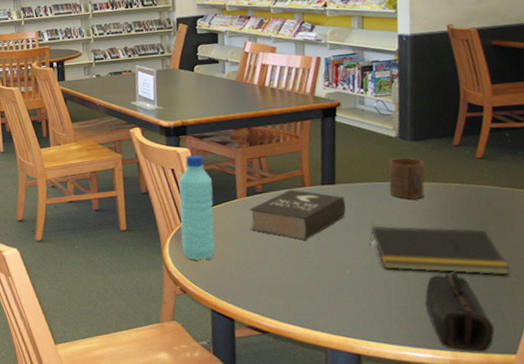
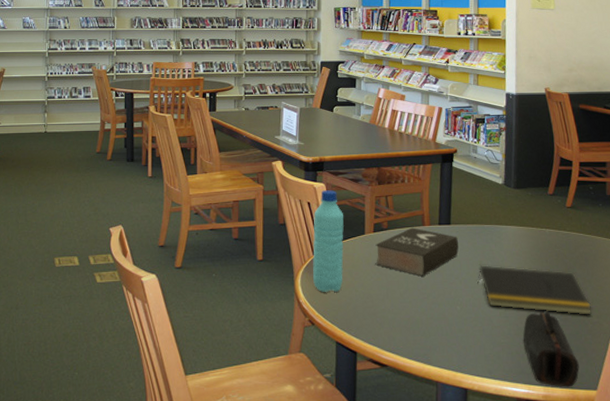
cup: present [388,157,425,199] -> none [495,203,525,242]

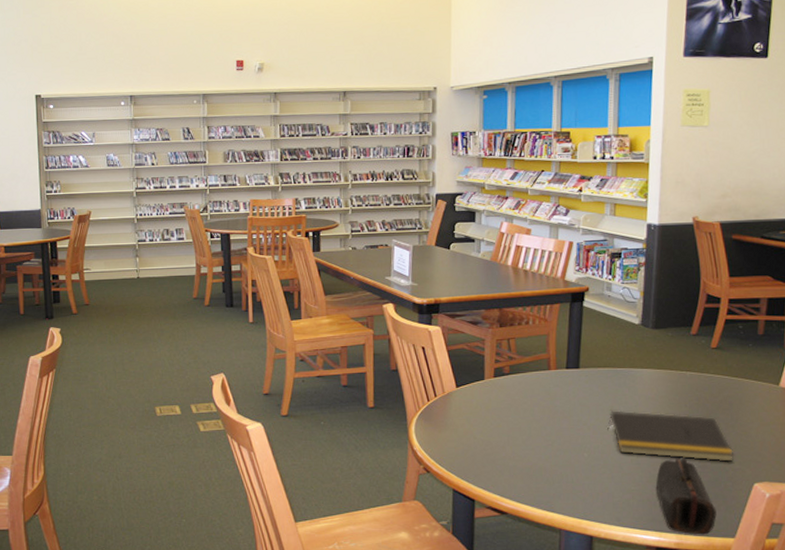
water bottle: present [312,190,344,292] -> none [427,334,462,439]
book: present [375,227,459,277] -> none [495,372,588,423]

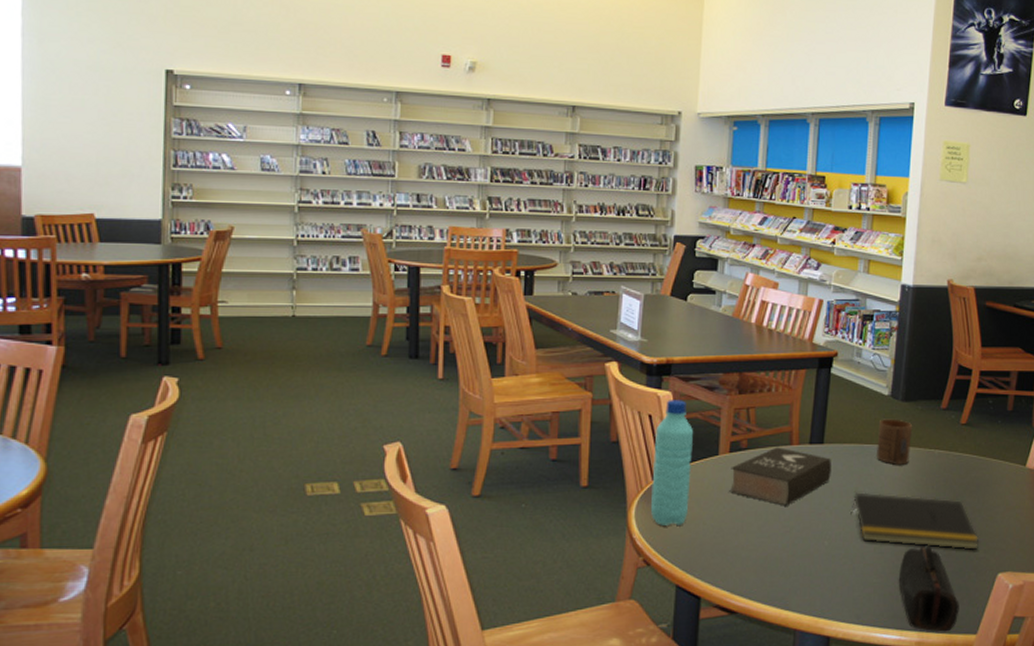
water bottle: none [427,334,462,439] -> present [650,400,693,526]
book: none [495,372,588,423] -> present [729,447,831,506]
cup: none [630,345,664,386] -> present [877,419,913,465]

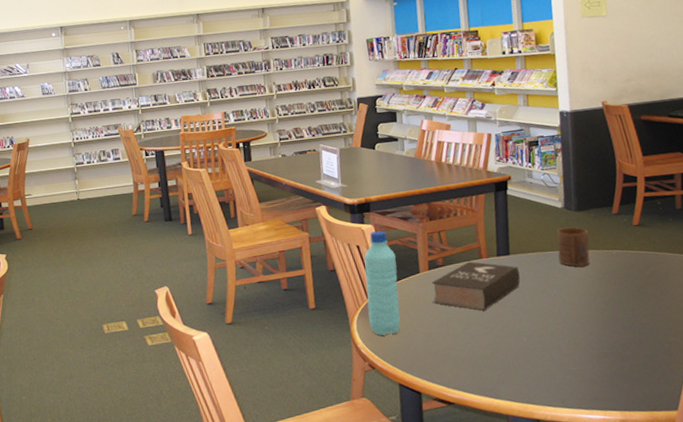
notepad: present [850,492,980,550] -> none [542,292,668,336]
pencil case: present [898,545,959,632] -> none [595,334,658,411]

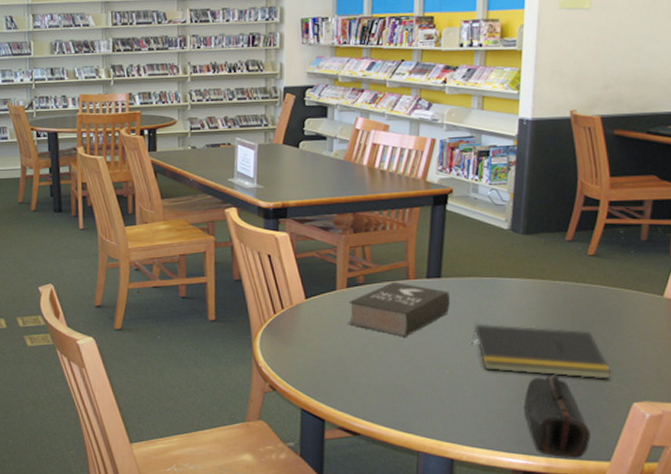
water bottle: present [364,231,401,335] -> none [273,240,311,355]
notepad: none [542,292,668,336] -> present [471,324,612,379]
cup: present [556,227,590,267] -> none [497,252,535,297]
pencil case: none [595,334,658,411] -> present [523,375,591,458]

